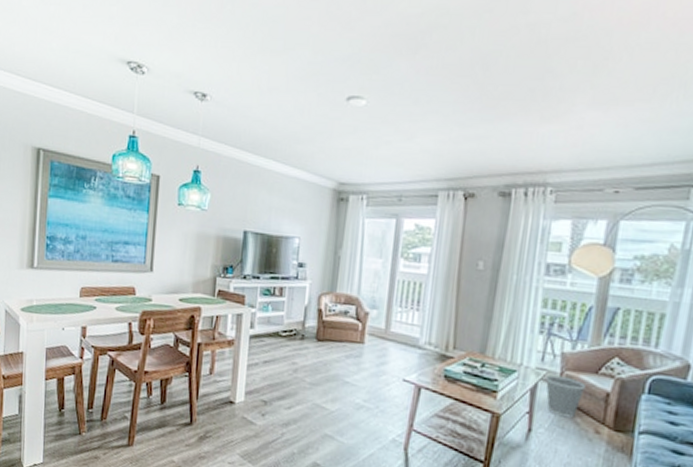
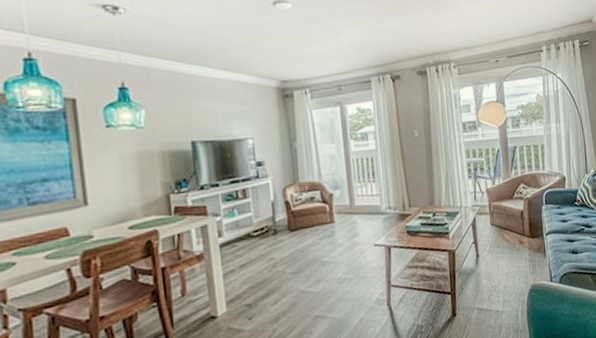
wastebasket: present [545,374,587,419] -> none [479,206,508,239]

